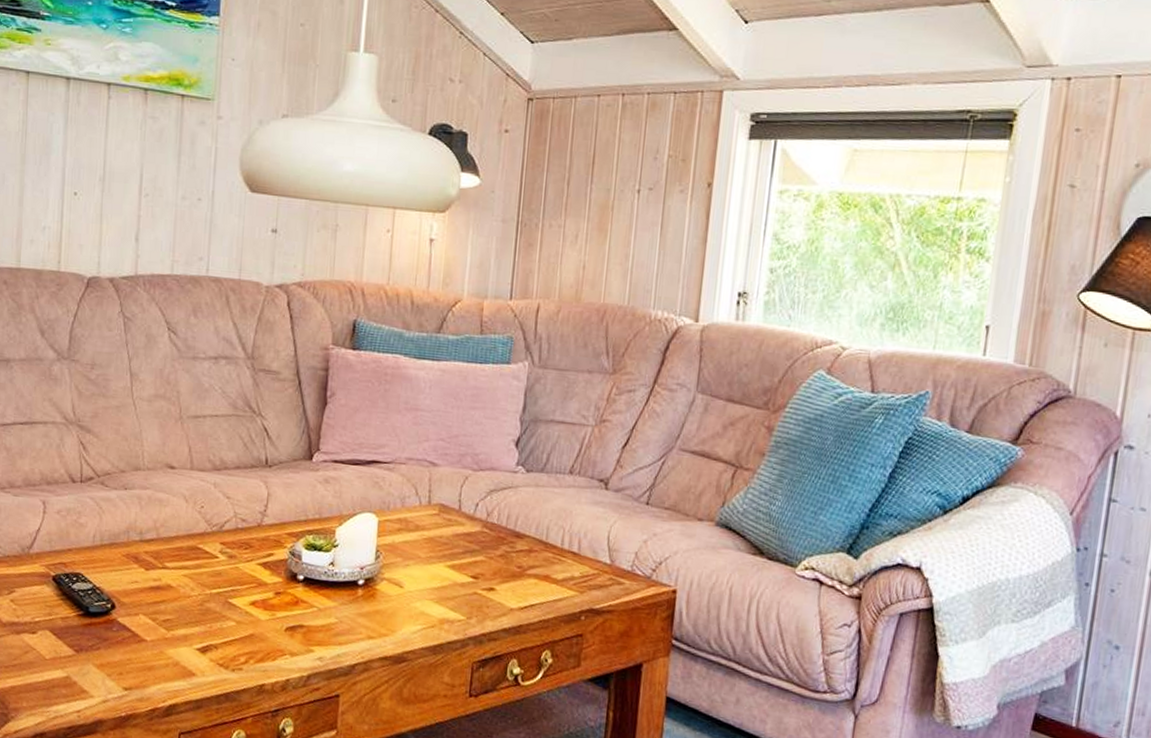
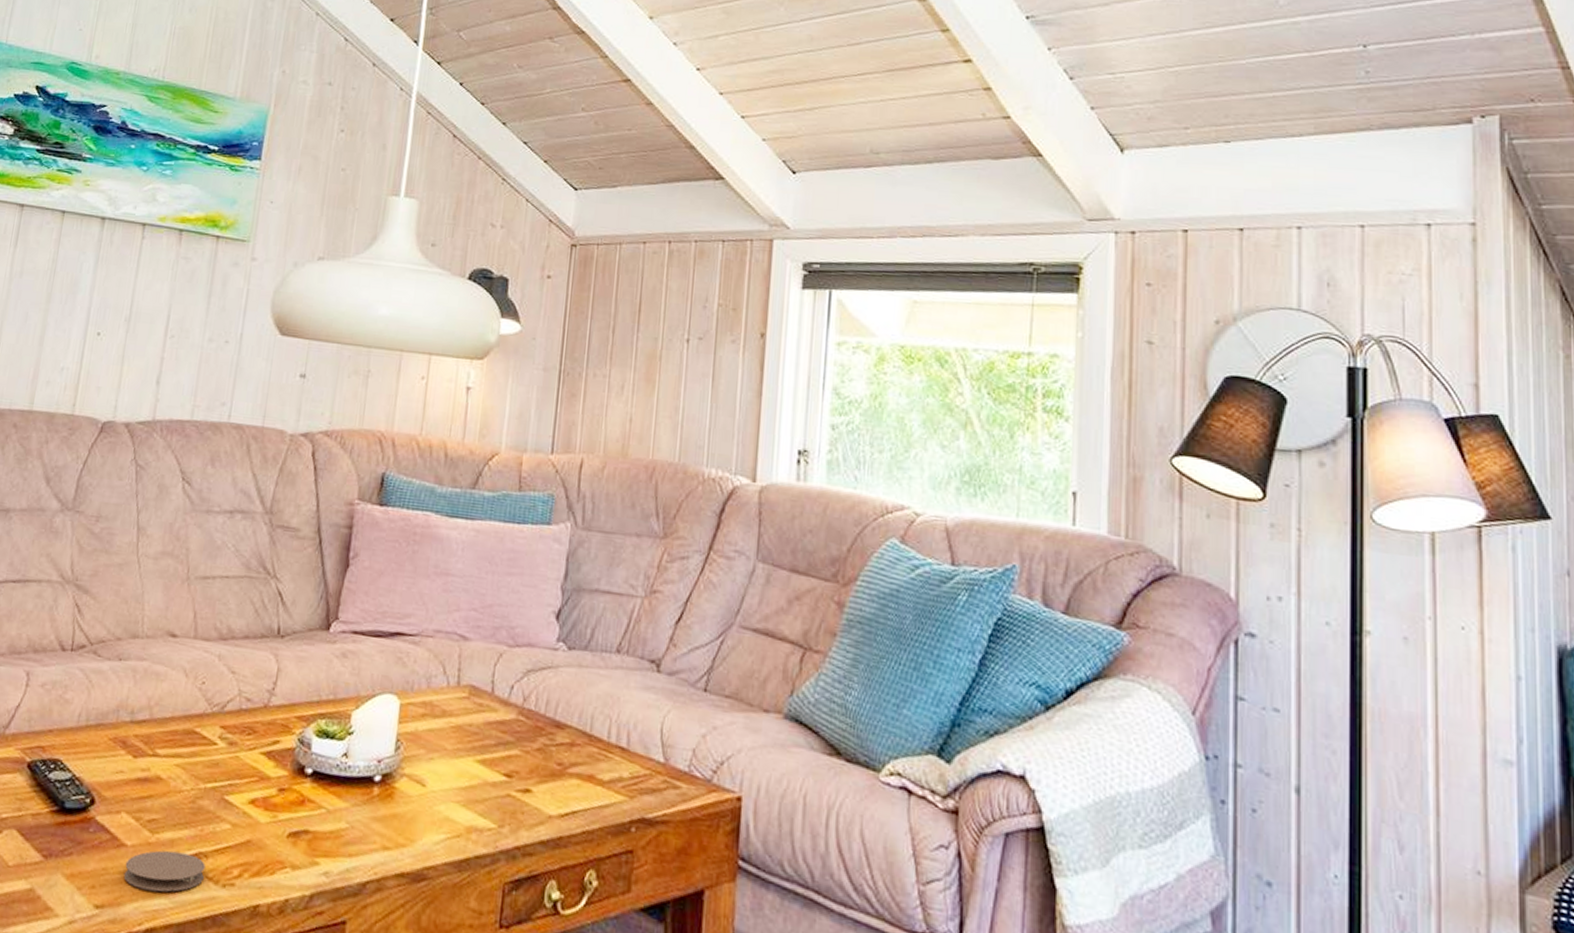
coaster: none [146,643,216,676] -> present [123,850,206,892]

